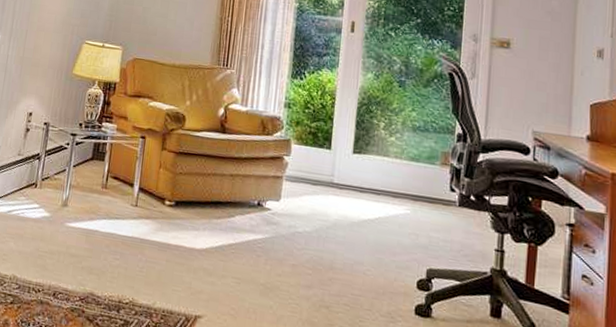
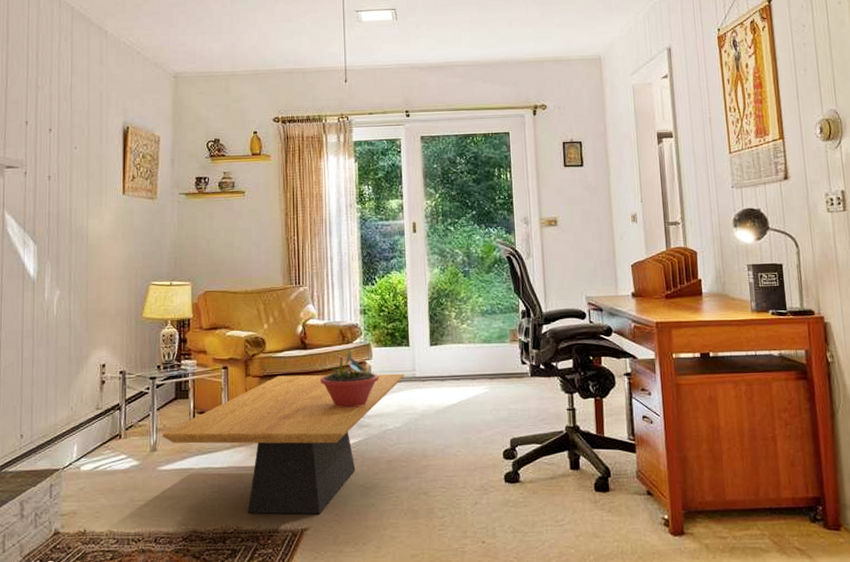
coffee table: none [74,155,322,305] -> present [162,373,405,515]
potted flower: none [234,141,296,203] -> present [320,349,380,408]

